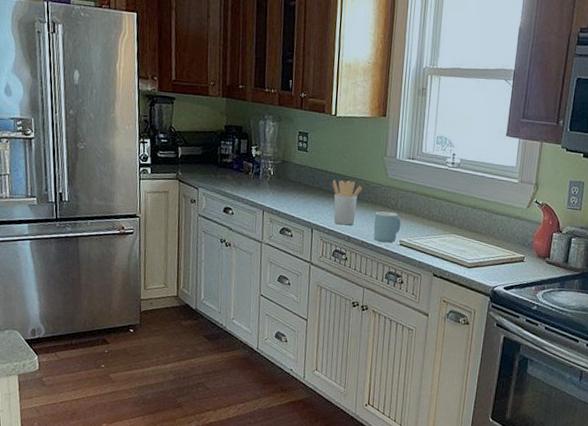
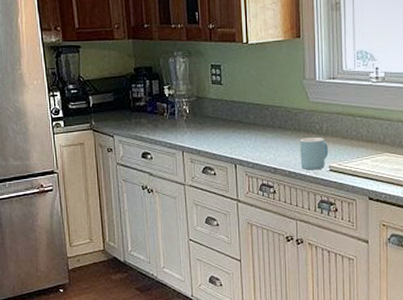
utensil holder: present [332,179,363,226] -> none [251,109,284,157]

